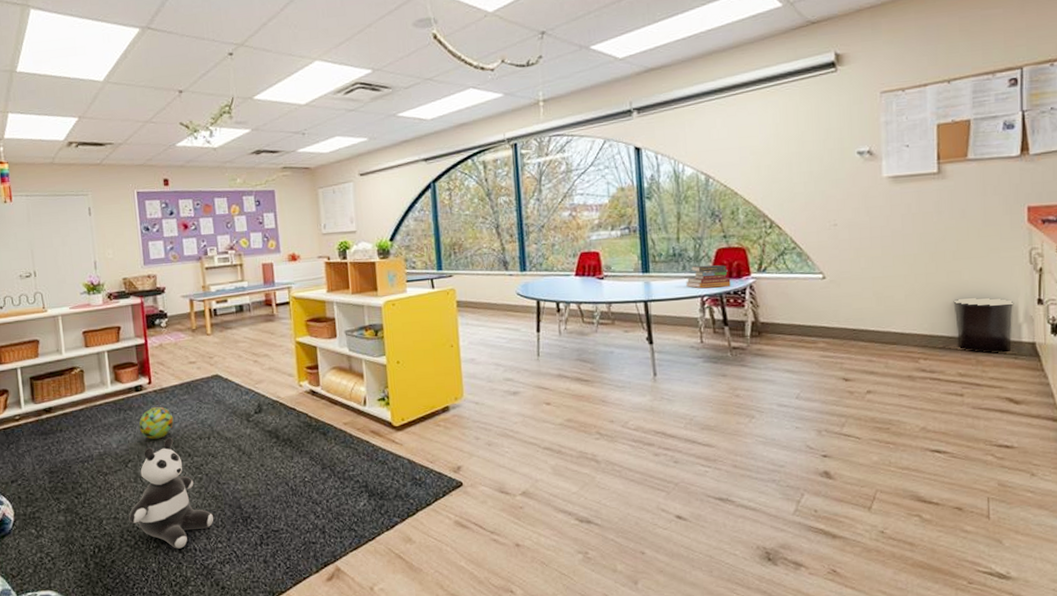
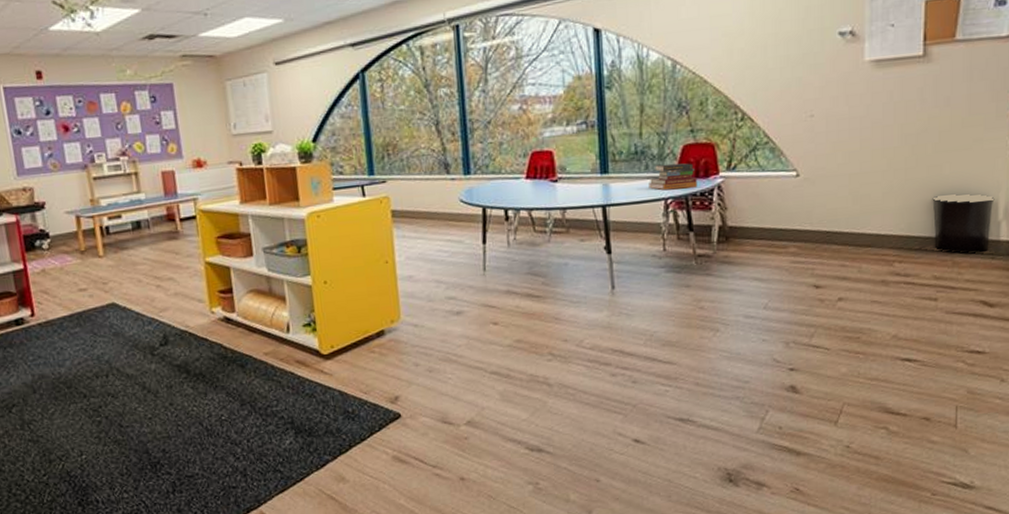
stuffed animal: present [128,437,214,549] -> none [16,376,118,502]
toy ball: present [138,406,174,440] -> none [22,341,65,380]

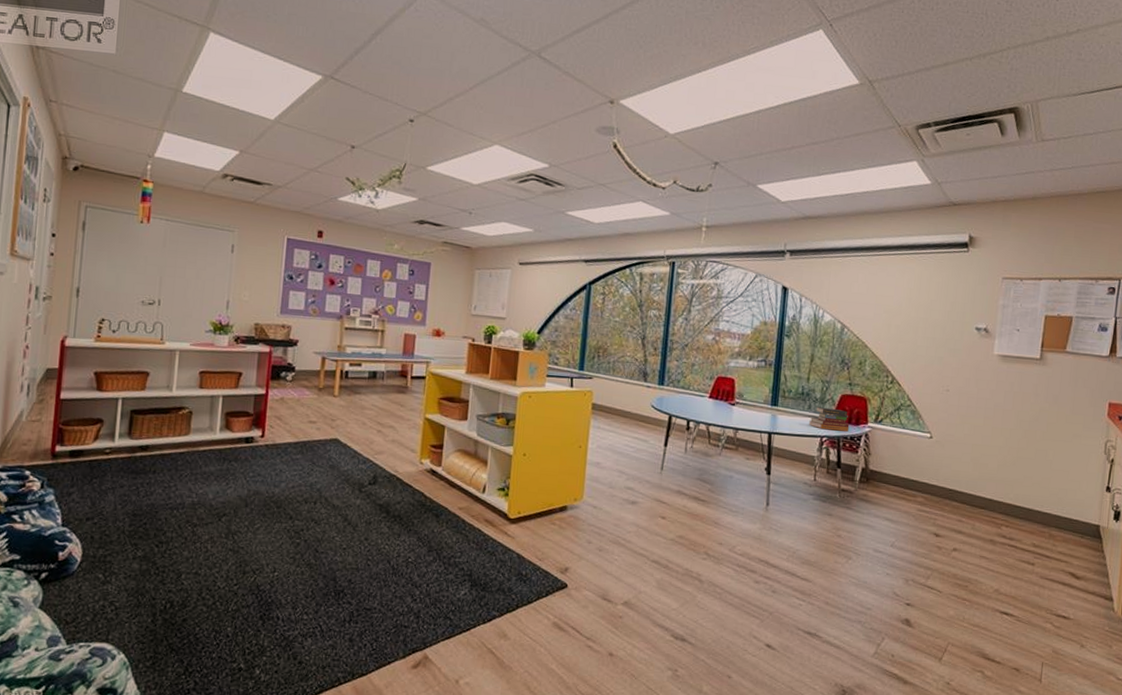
waste bin: present [932,196,995,254] -> none [1036,476,1087,531]

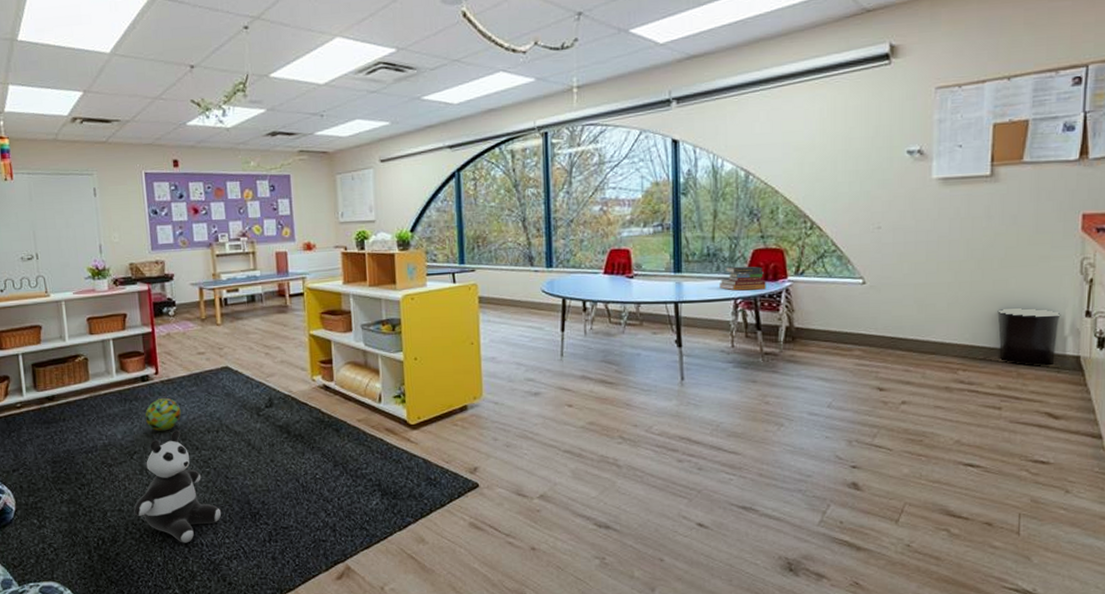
stuffed animal: none [211,496,305,615] -> present [133,429,222,543]
toy ball: none [241,461,281,496] -> present [145,397,181,431]
waste bin: none [1036,476,1087,531] -> present [997,309,1061,367]

